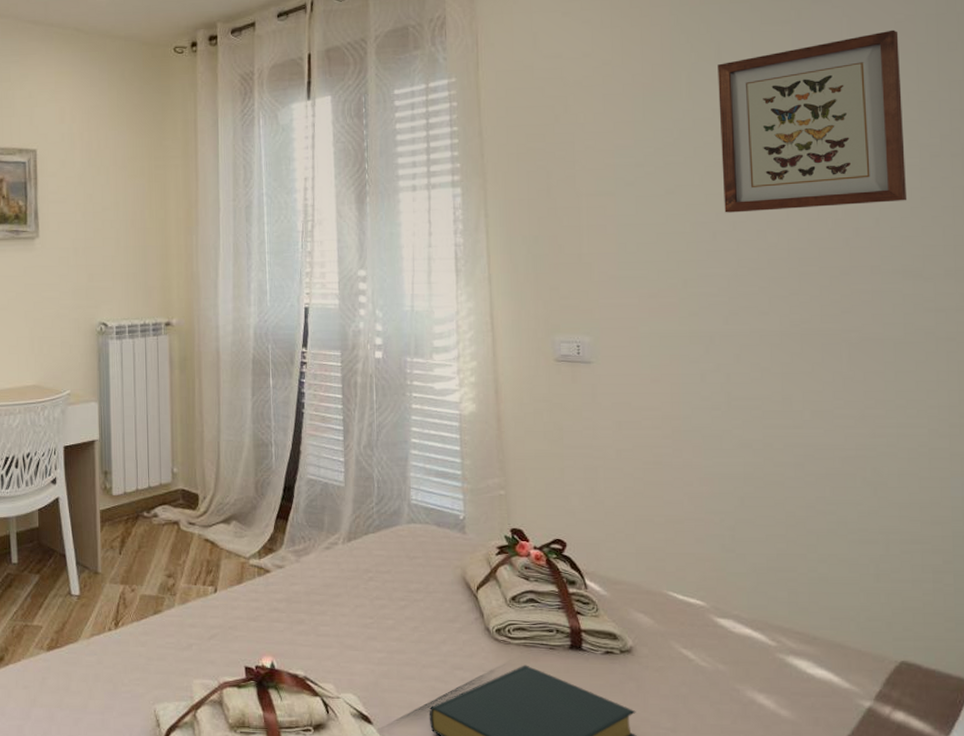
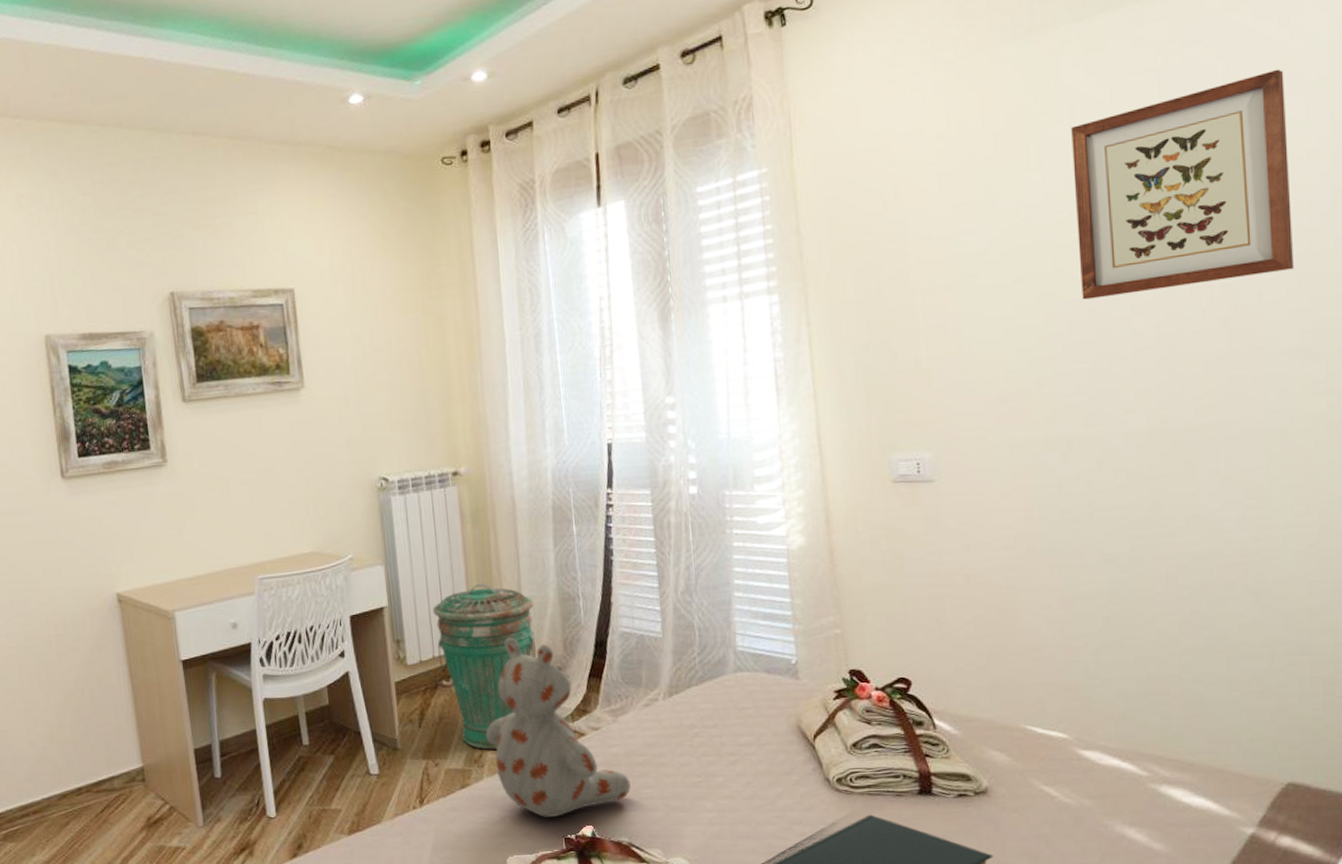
trash can: none [139,425,231,580] -> present [433,583,536,750]
stuffed bear: none [180,476,309,647] -> present [486,637,631,817]

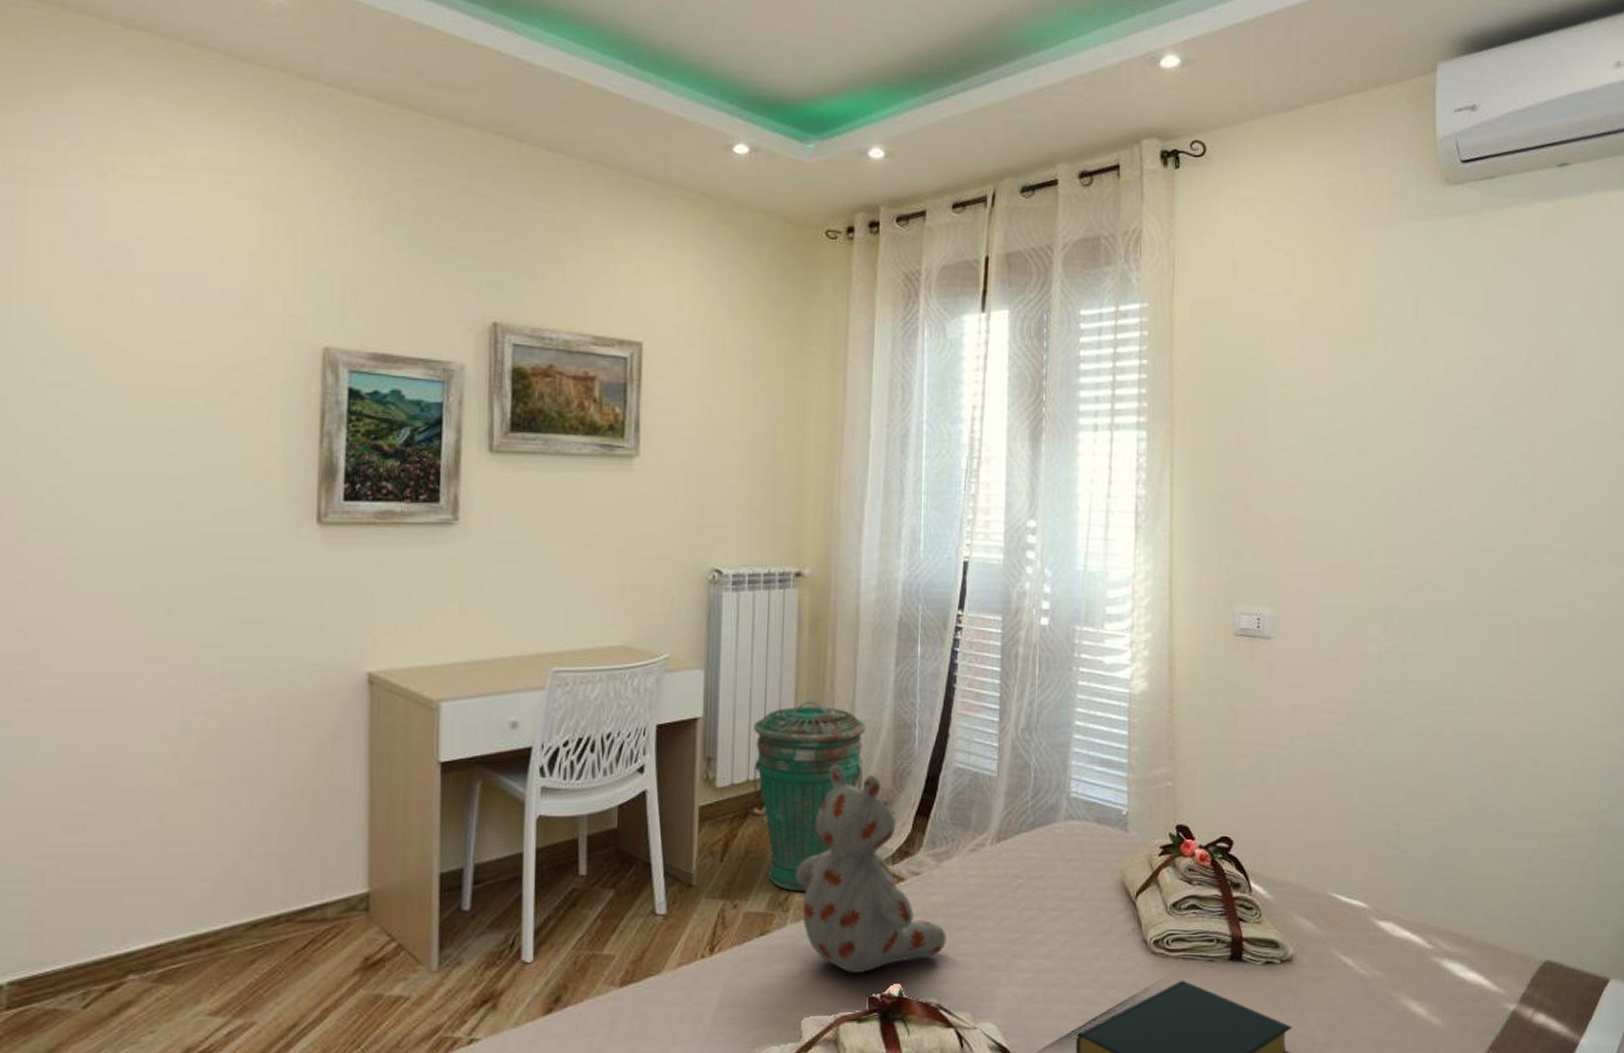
wall art: present [1071,69,1295,300] -> none [1412,297,1583,480]

